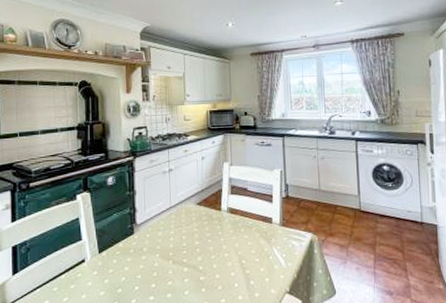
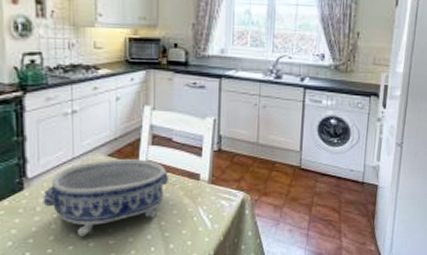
decorative bowl: none [148,206,247,273] -> present [43,159,170,236]

